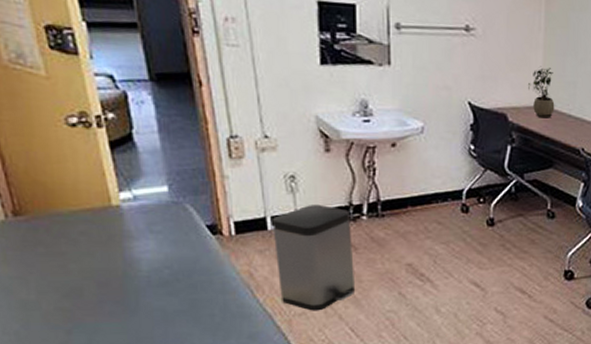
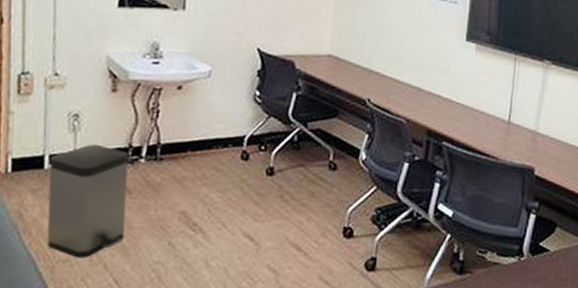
potted plant: present [528,66,555,119] -> none [317,16,343,68]

